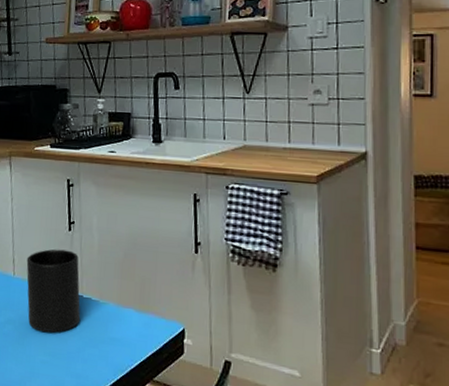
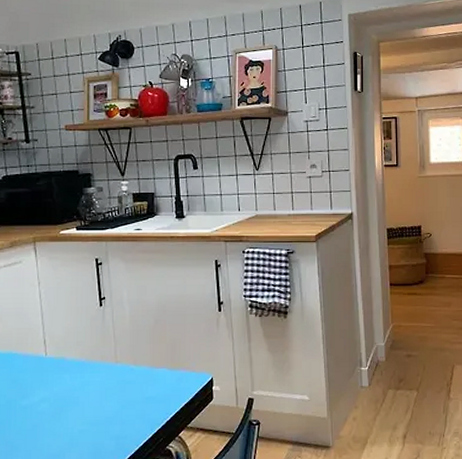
mug: present [26,249,80,333] -> none [58,324,115,403]

